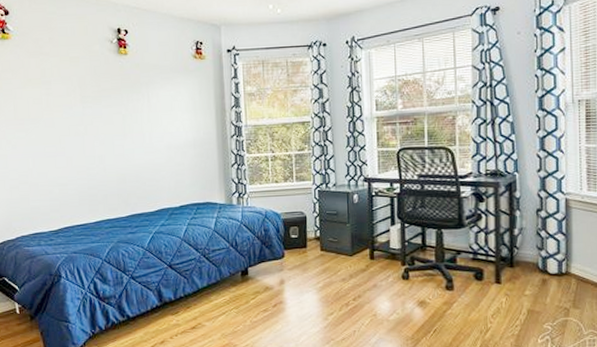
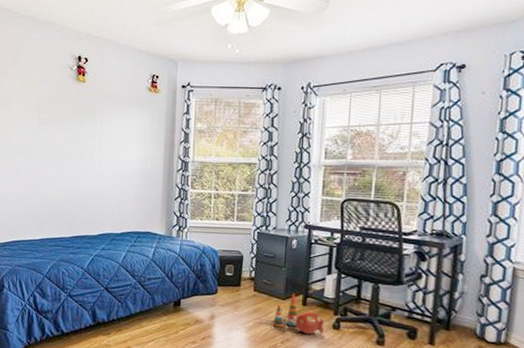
stacking toy: none [342,248,394,288] -> present [272,293,325,335]

